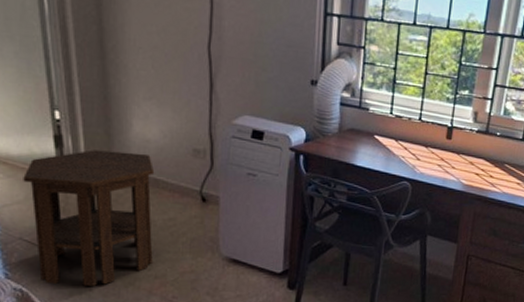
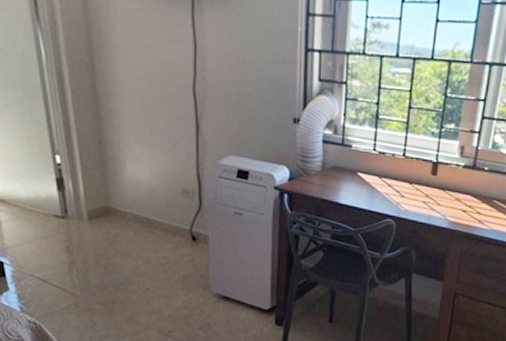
side table: present [23,150,155,286] -> none [31,192,149,320]

